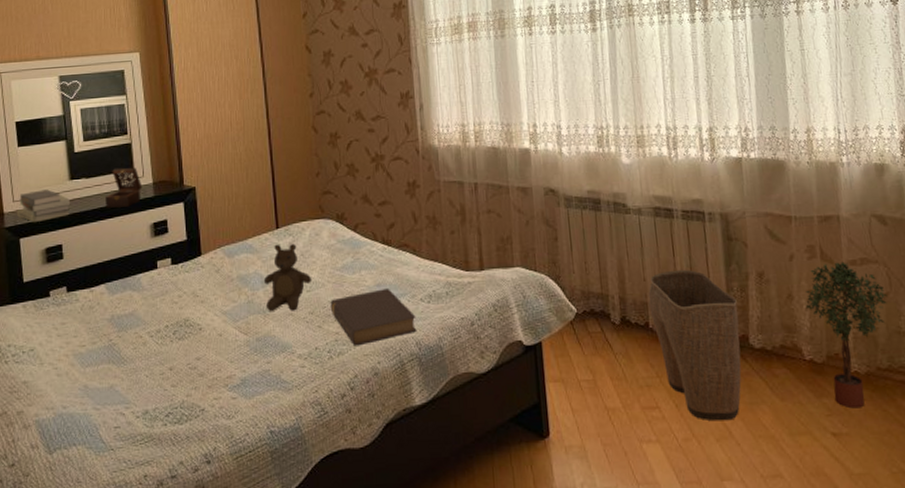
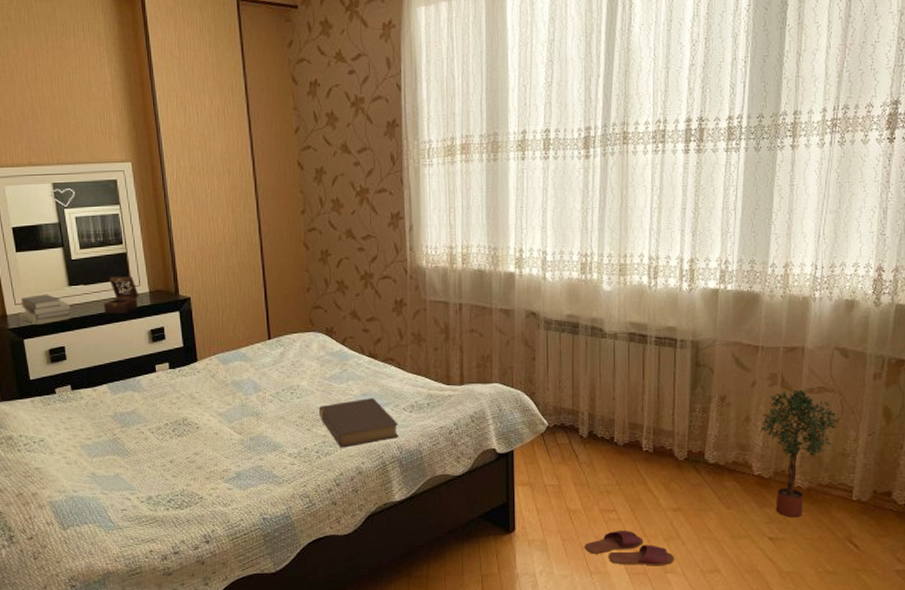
teddy bear: present [263,244,311,311] -> none [256,353,301,415]
slippers: none [627,431,730,473] -> present [584,531,674,566]
laundry basket: present [648,269,742,421] -> none [616,391,698,524]

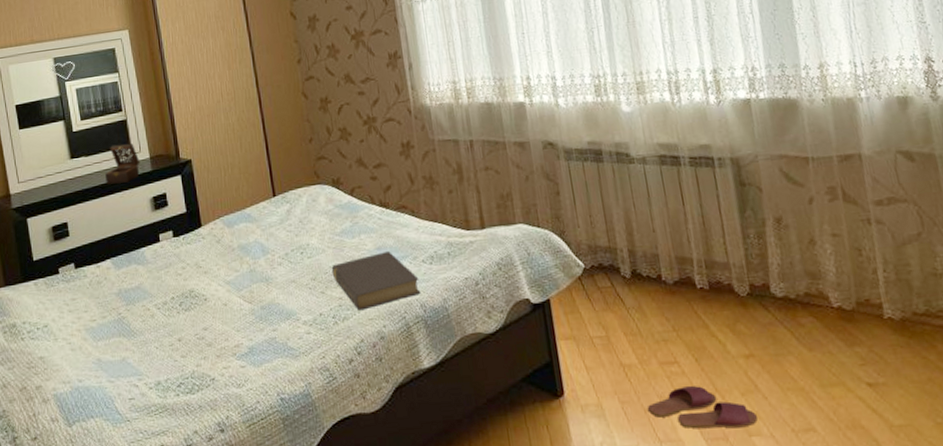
books: present [19,294,71,325] -> none [22,169,73,202]
potted tree: present [760,389,838,518] -> none [829,202,920,357]

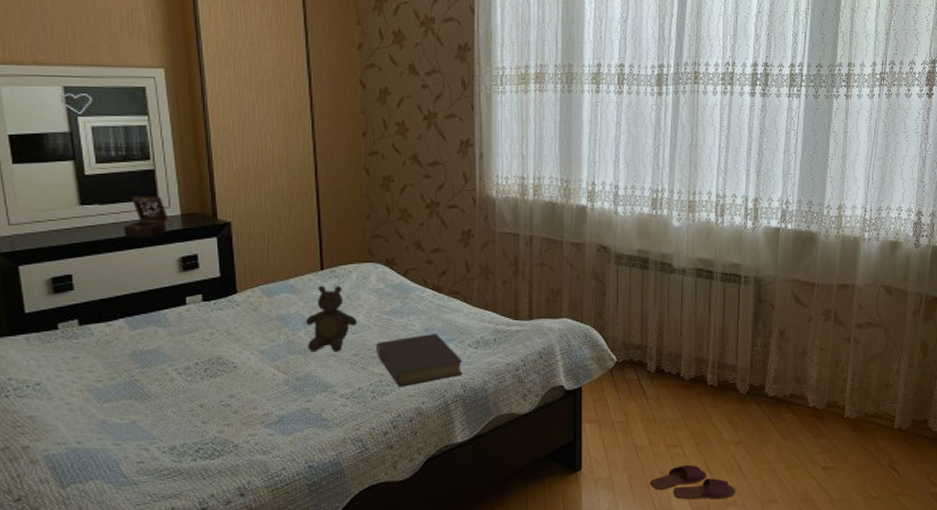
teddy bear: none [264,211,312,279] -> present [305,285,357,352]

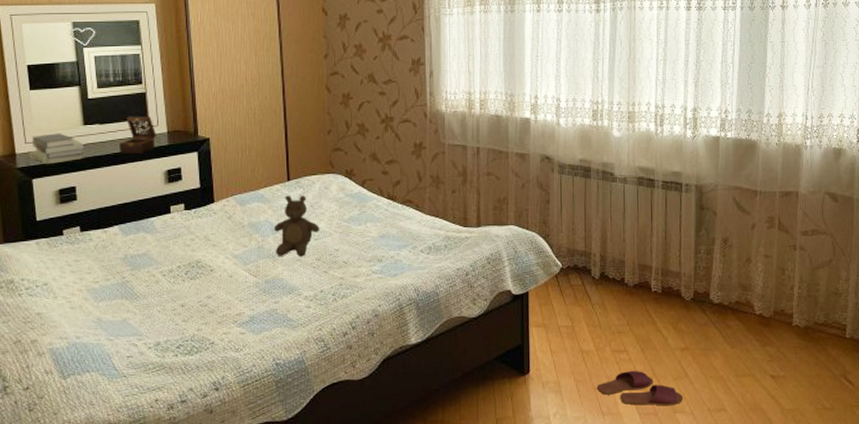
books: none [13,214,82,249] -> present [28,133,85,164]
book: present [375,332,463,387] -> none [336,239,416,290]

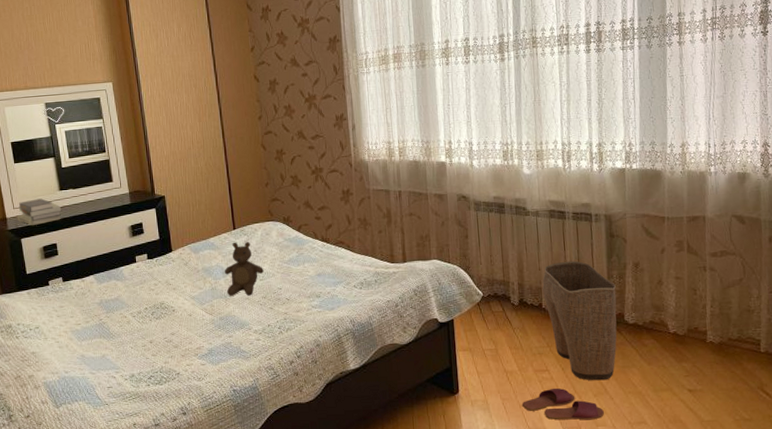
jewelry box: present [119,116,157,154] -> none [90,179,121,214]
laundry basket: none [626,233,703,364] -> present [542,260,617,381]

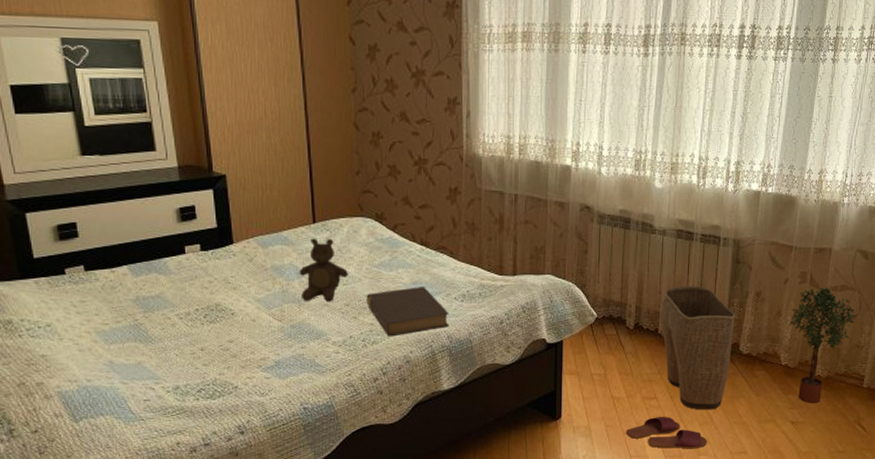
books: present [17,198,62,225] -> none [19,163,84,197]
book: none [279,277,351,324] -> present [366,286,449,337]
potted tree: none [672,254,741,371] -> present [789,287,856,404]

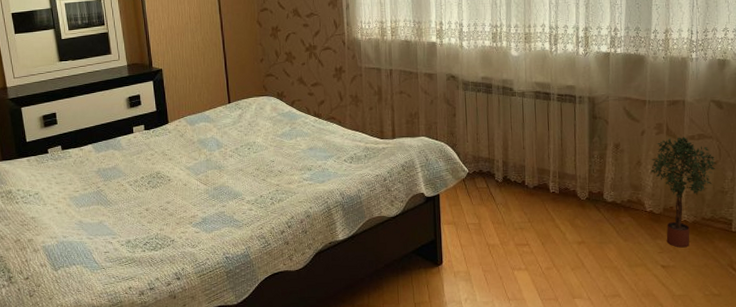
teddy bear: present [299,238,348,302] -> none [218,115,257,168]
book: present [366,286,449,337] -> none [272,151,341,195]
slippers: present [625,417,707,449] -> none [502,262,580,292]
laundry basket: present [660,285,735,410] -> none [526,140,597,255]

